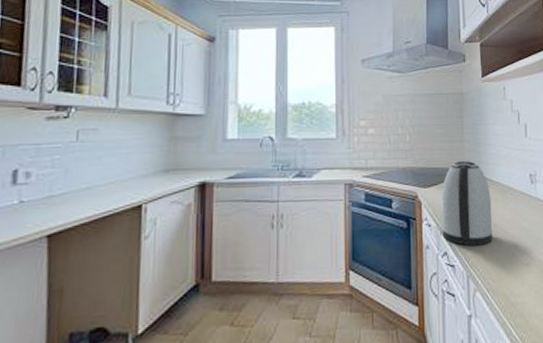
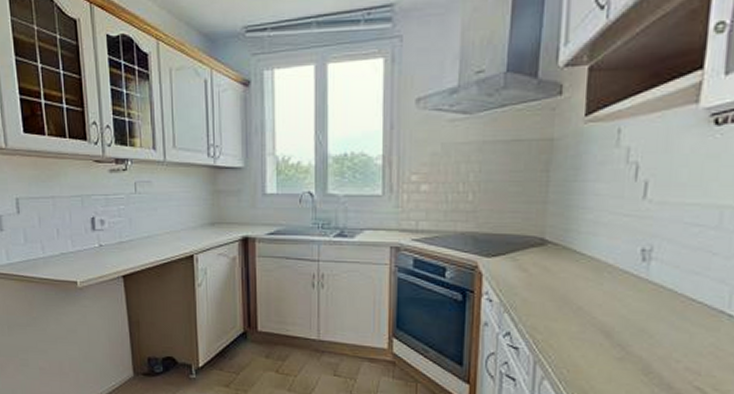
kettle: present [441,161,493,246] -> none [506,228,579,330]

